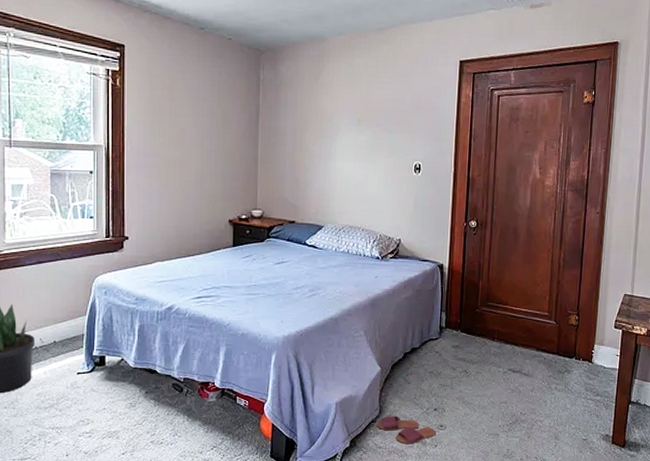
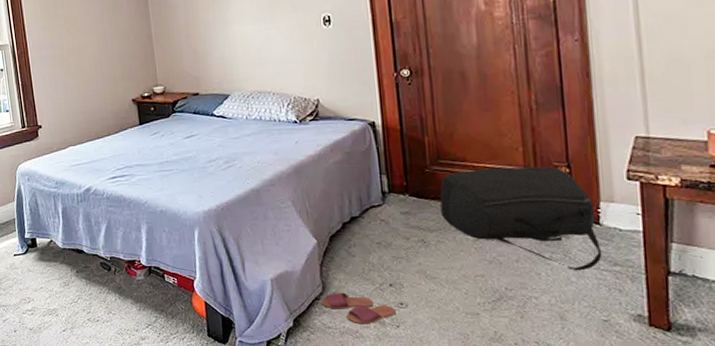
duffel bag: none [483,312,590,400] -> present [440,166,603,271]

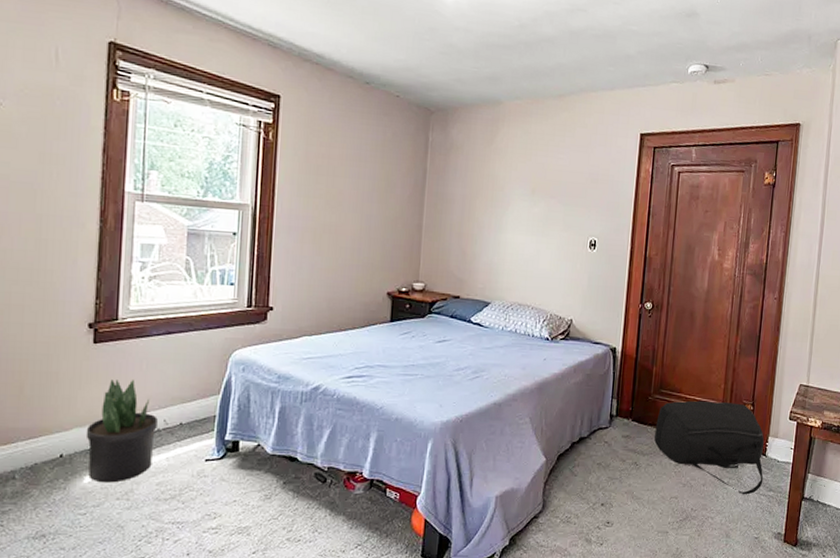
slippers: present [321,292,396,325] -> none [539,511,602,543]

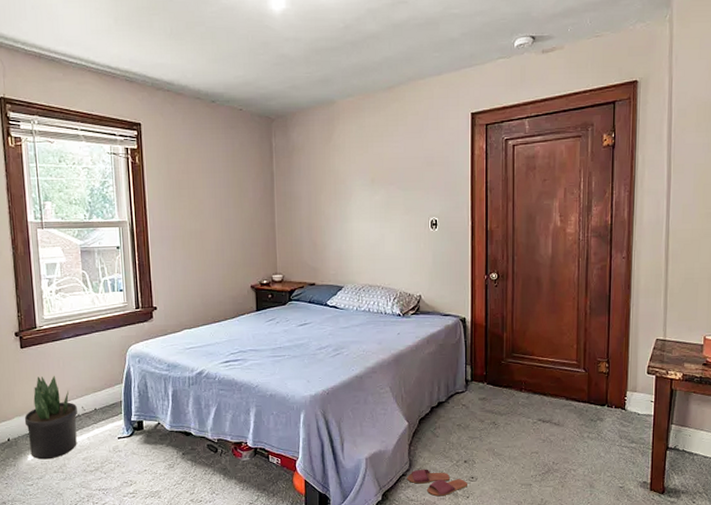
slippers: none [539,511,602,543] -> present [407,469,467,497]
duffel bag: present [654,400,764,495] -> none [511,361,624,448]

